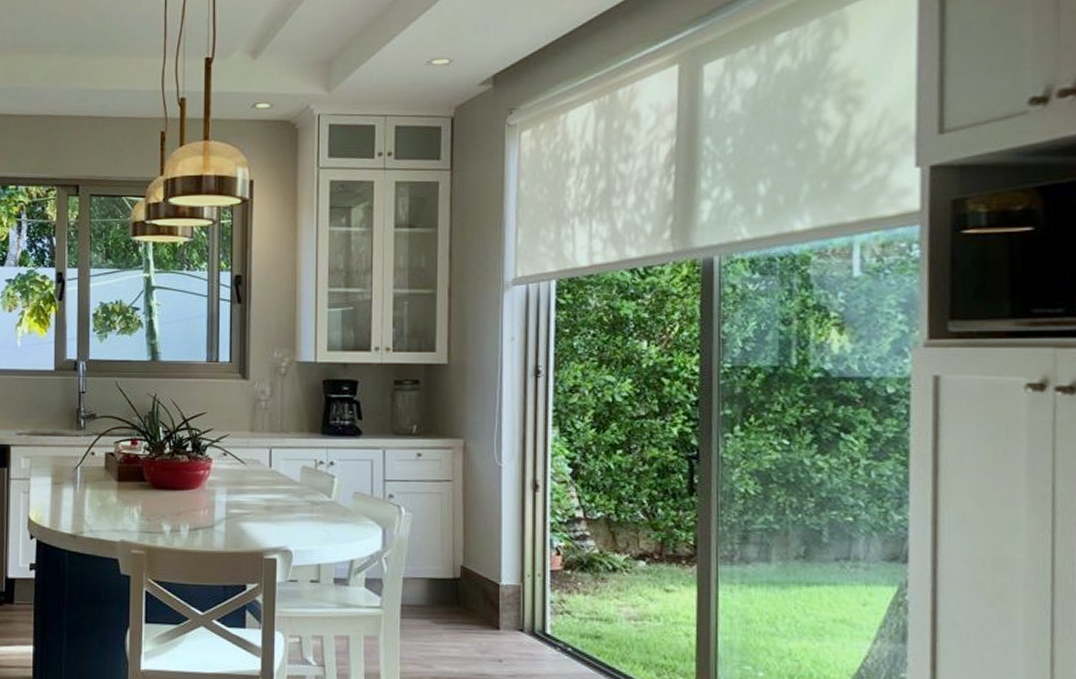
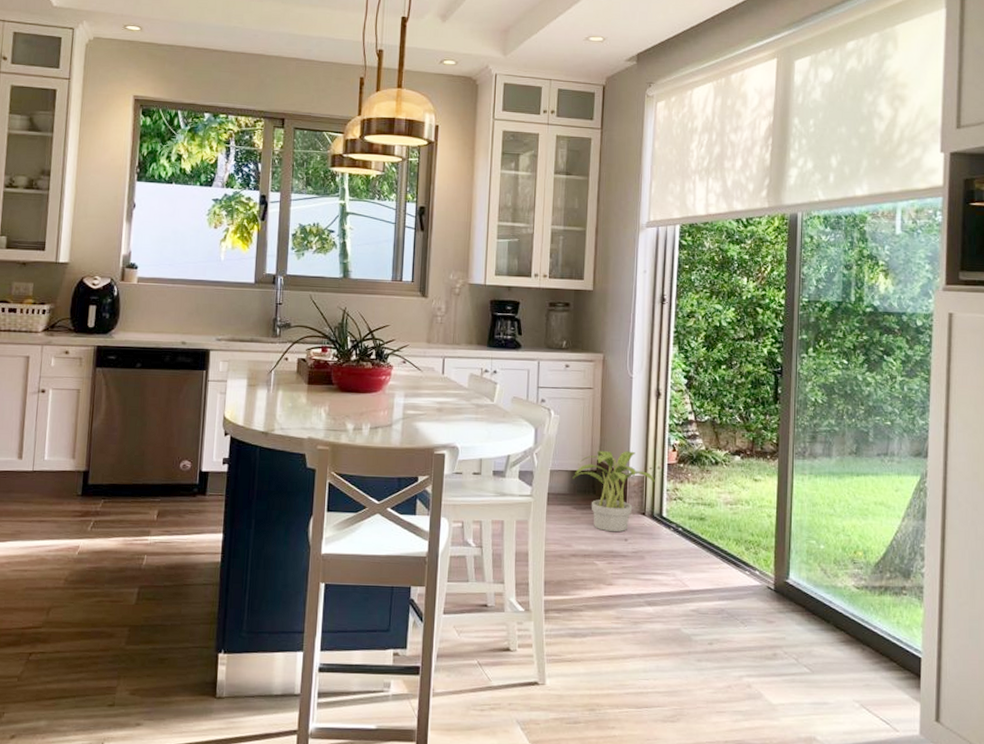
potted plant: none [431,555,535,652] -> present [572,451,655,532]

